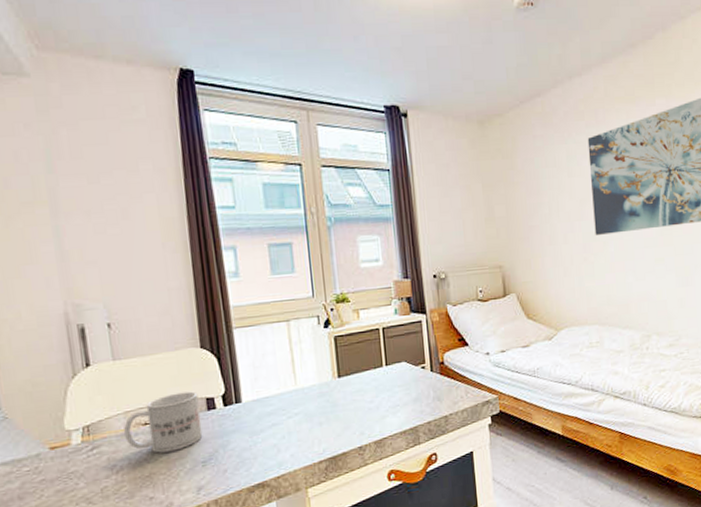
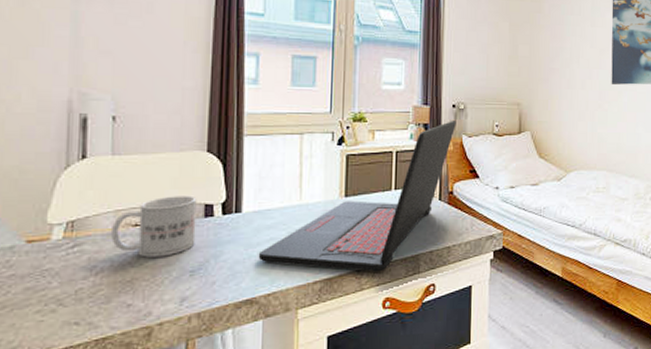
laptop: none [263,290,439,448] -> present [258,119,456,272]

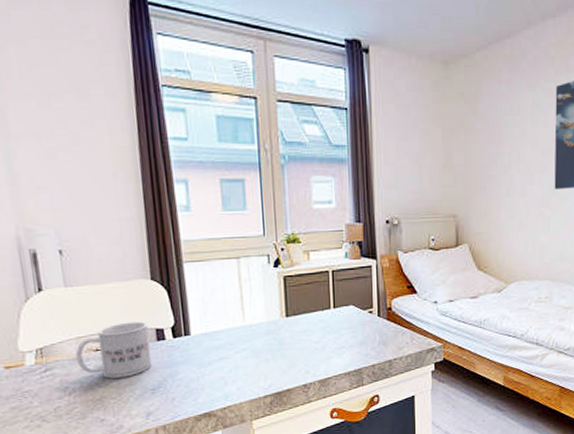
laptop: present [258,119,456,272] -> none [210,236,391,386]

